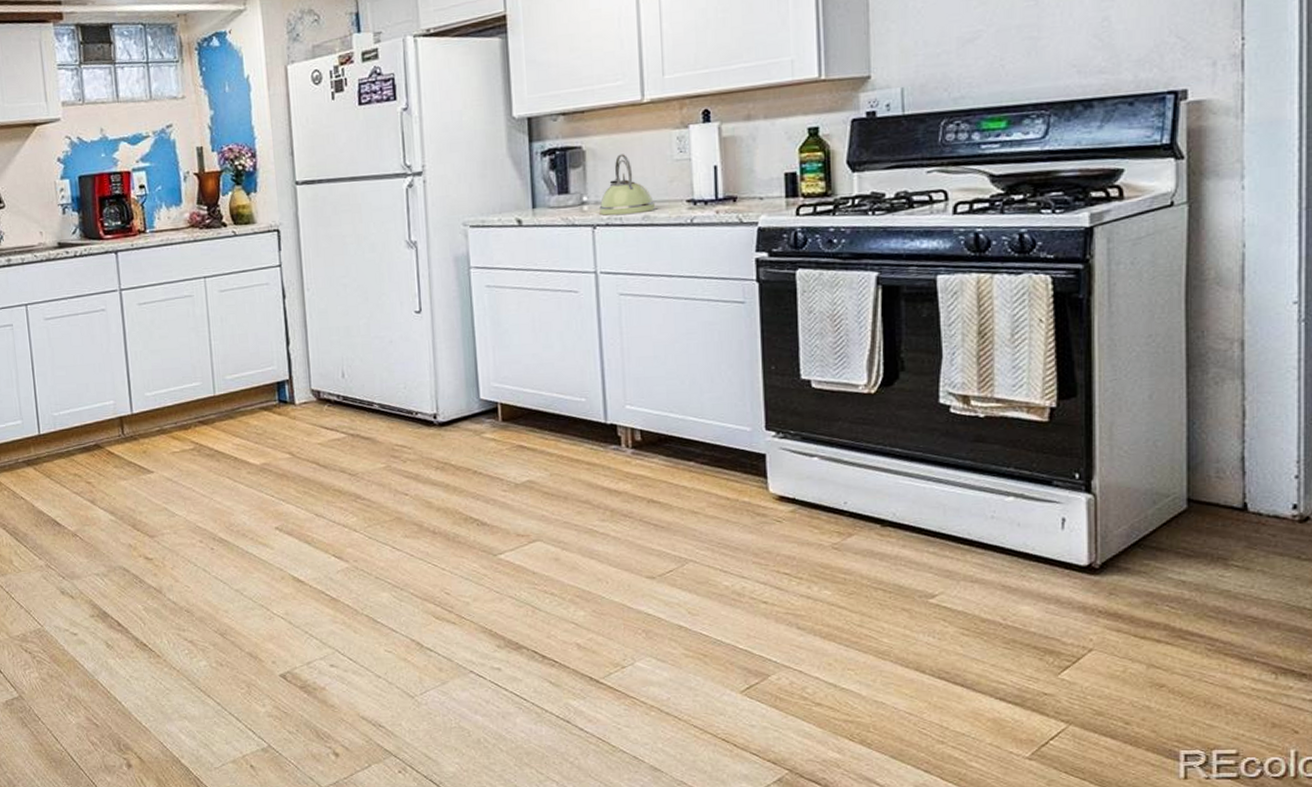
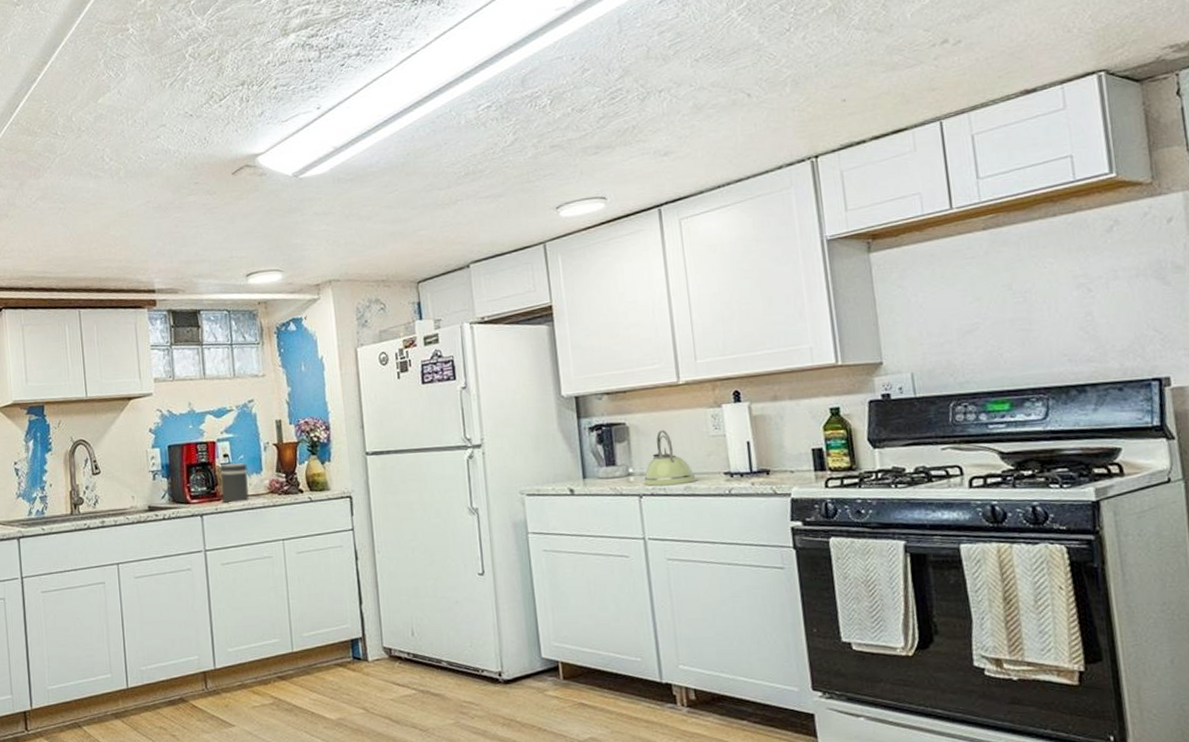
cylinder: none [135,194,168,239] -> present [220,462,250,503]

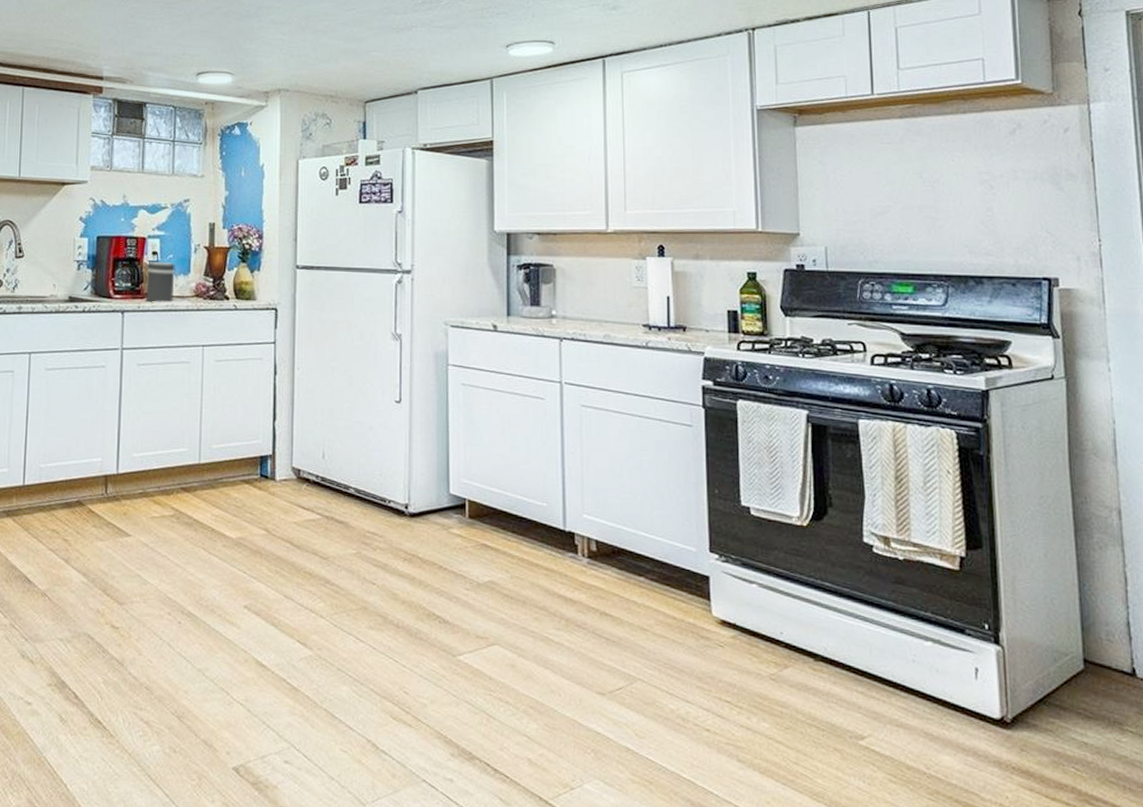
kettle: present [643,430,696,487] -> none [565,276,616,332]

